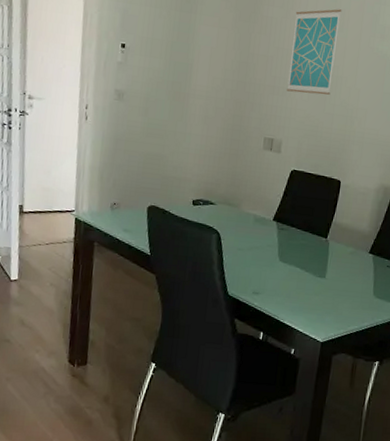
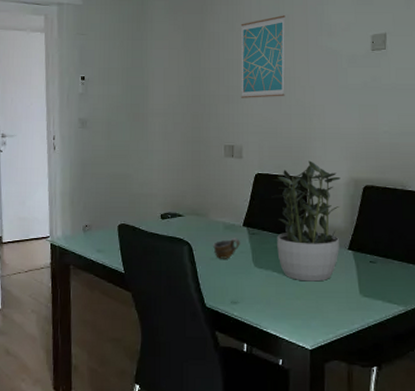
cup: none [241,230,269,251] -> present [213,237,240,259]
potted plant: none [303,163,372,281] -> present [271,160,341,282]

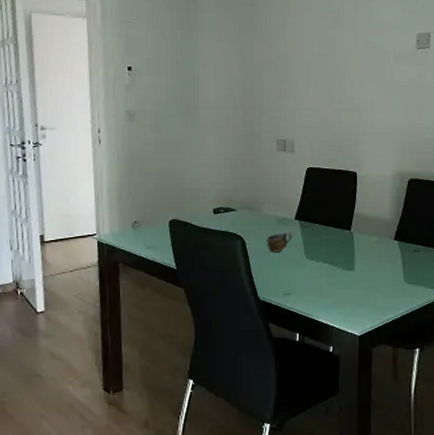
wall art: present [240,15,286,98] -> none [292,11,336,93]
potted plant: present [271,160,341,282] -> none [322,155,387,271]

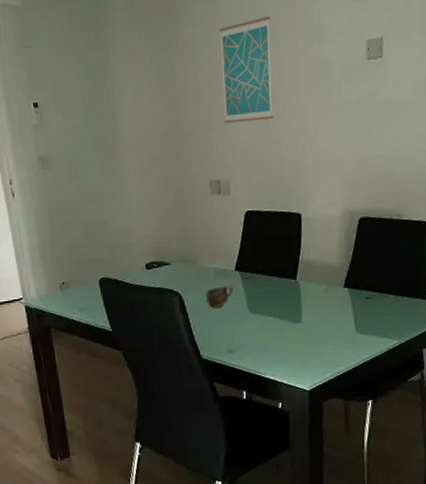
wall art: none [292,11,336,93] -> present [218,16,274,123]

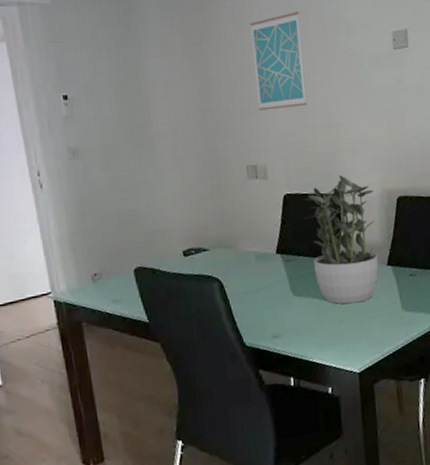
cup: present [205,283,233,308] -> none [246,266,275,293]
potted plant: none [264,193,335,324] -> present [303,175,379,304]

